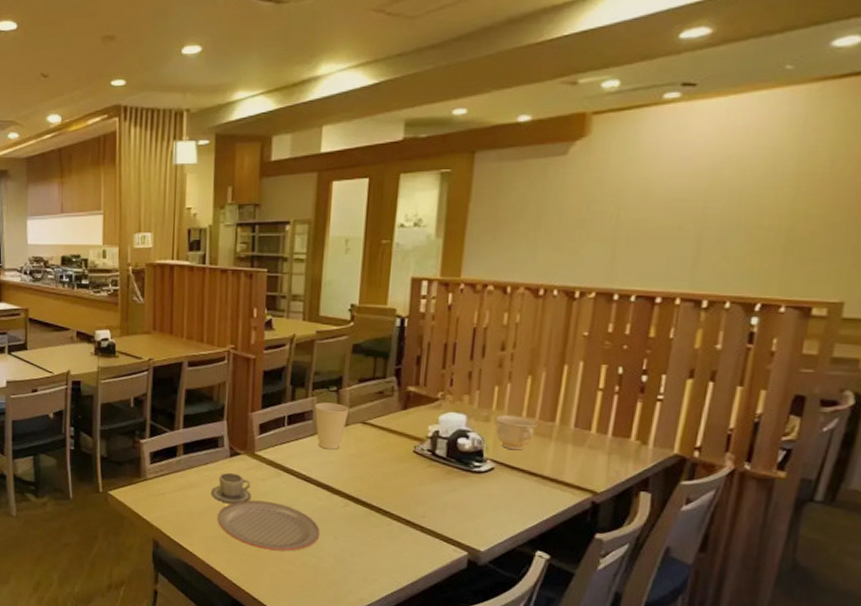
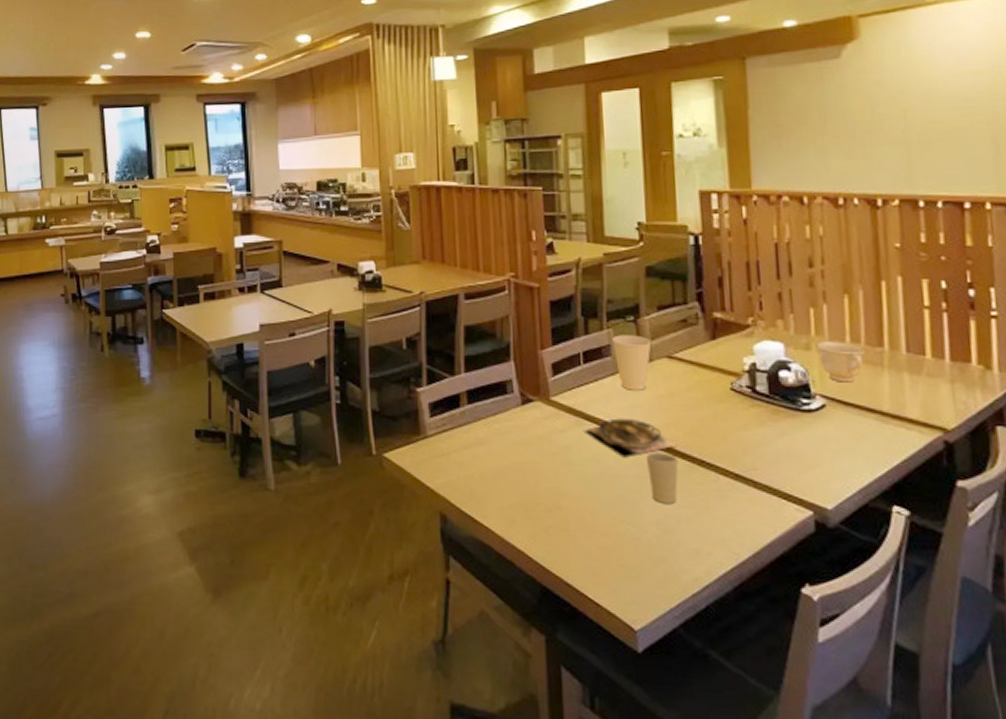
cup: present [211,472,251,504] -> none [503,423,551,463]
plate: present [217,500,320,551] -> none [514,457,637,521]
plate: none [280,471,360,504] -> present [583,418,677,458]
cup: none [331,500,359,542] -> present [645,452,679,505]

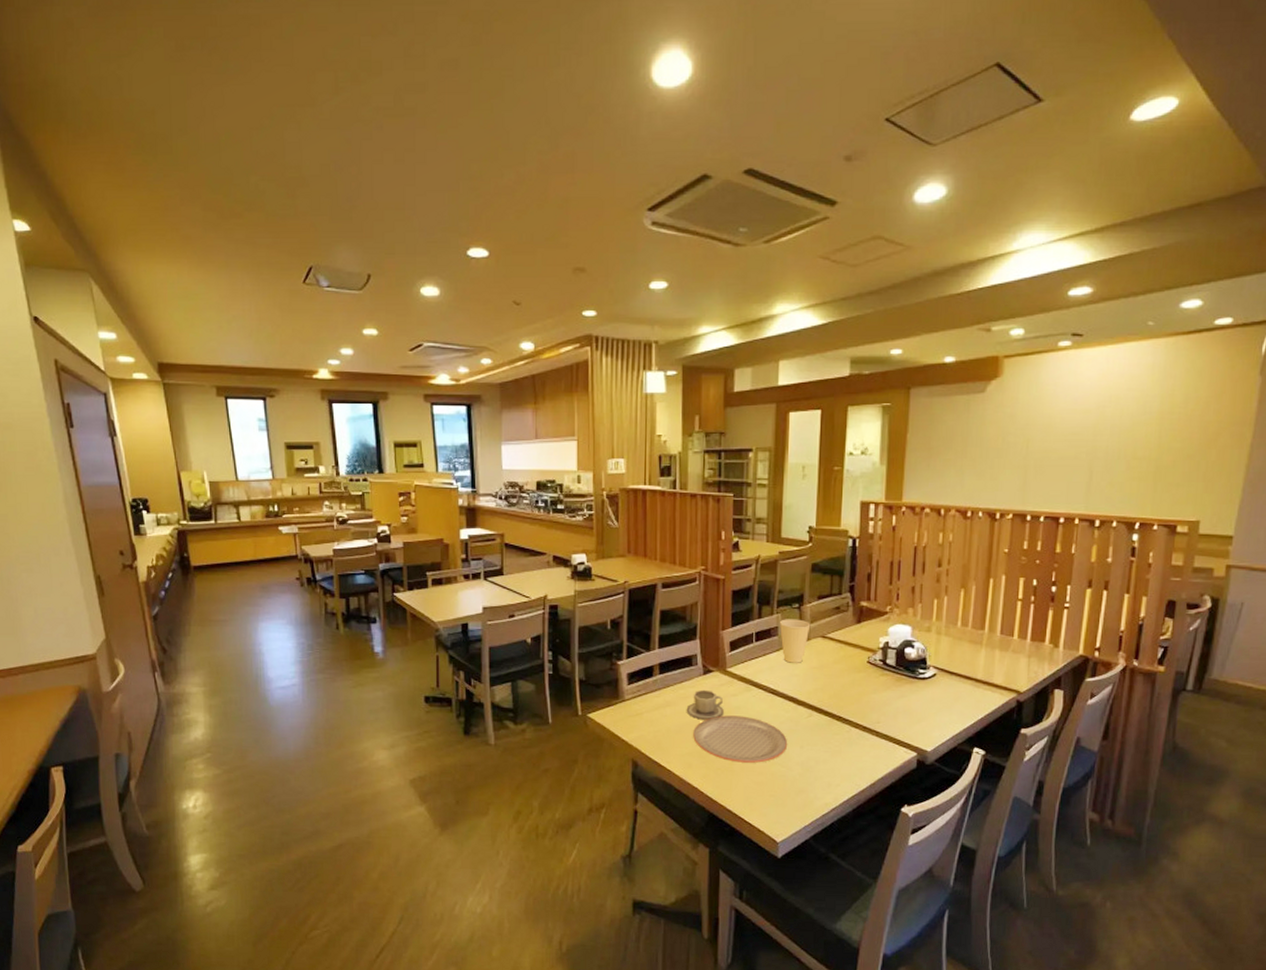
cup: none [503,423,551,463] -> present [686,689,724,720]
plate: none [514,457,637,521] -> present [693,715,788,763]
plate: present [583,418,677,458] -> none [750,685,822,715]
cup: present [645,452,679,505] -> none [797,711,822,750]
teacup: present [816,341,867,383] -> none [935,625,972,657]

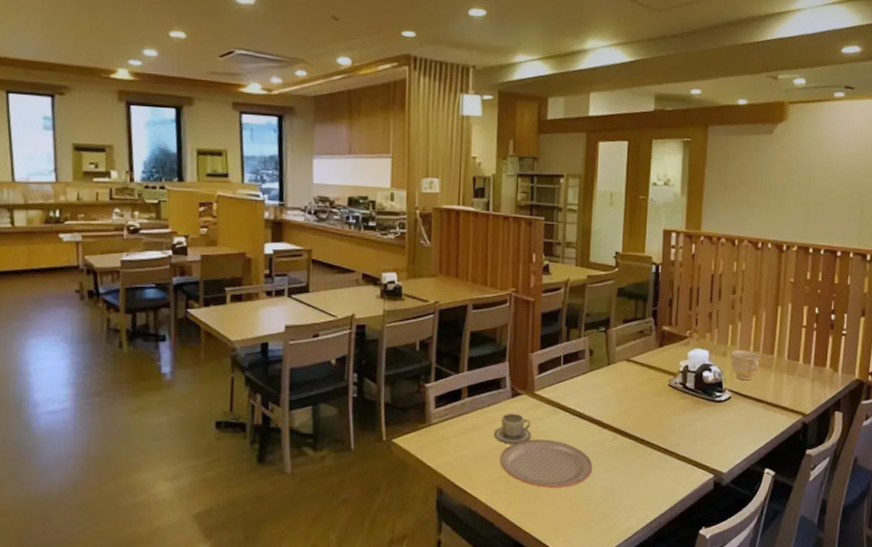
cup: present [779,619,811,663] -> none [586,342,616,386]
teacup: none [935,625,972,657] -> present [730,350,762,381]

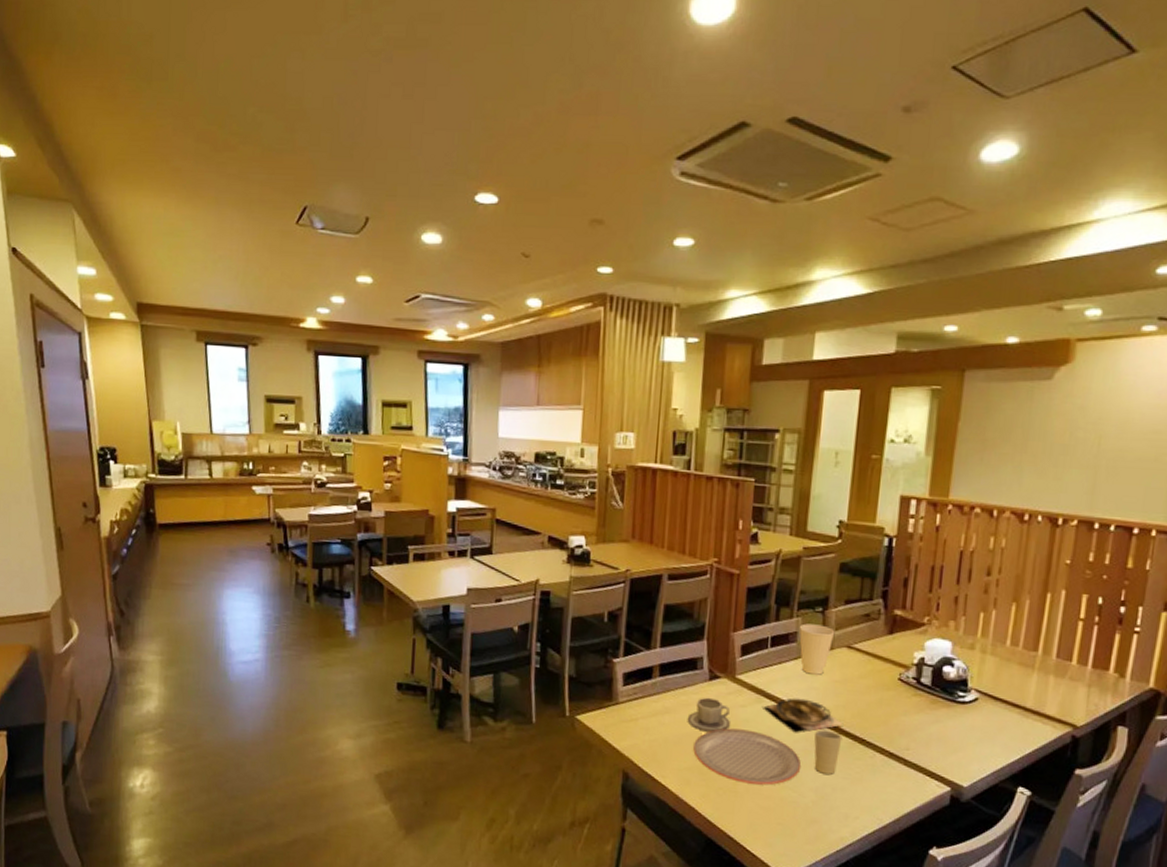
plate: none [557,408,626,439] -> present [761,698,844,733]
cup: none [586,342,616,386] -> present [799,623,835,675]
cup: none [602,434,626,474] -> present [814,729,843,775]
teacup: present [730,350,762,381] -> none [980,643,1022,681]

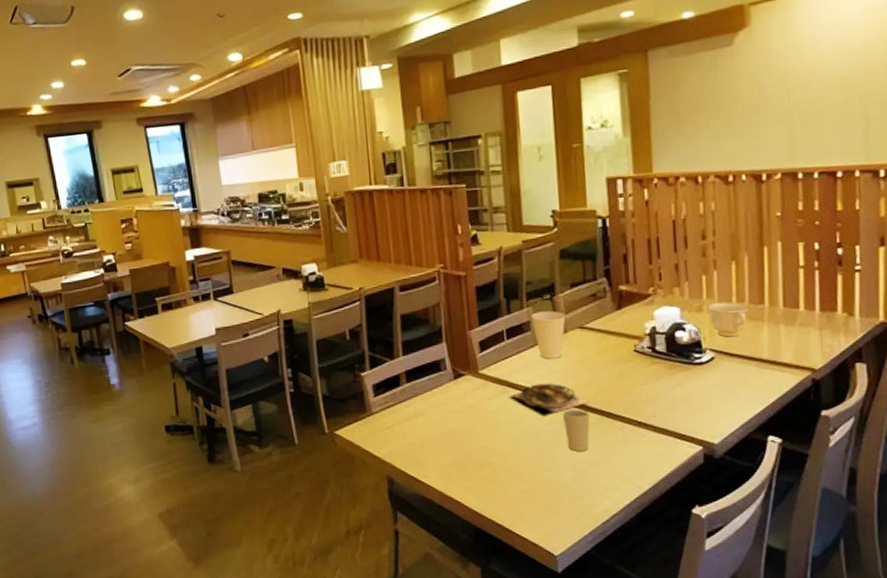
cup: present [687,697,730,732] -> none [439,395,481,428]
plate: present [693,728,802,785] -> none [450,420,556,471]
teacup: none [980,643,1022,681] -> present [707,302,750,337]

